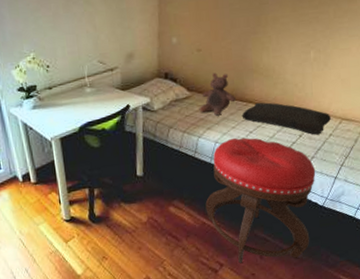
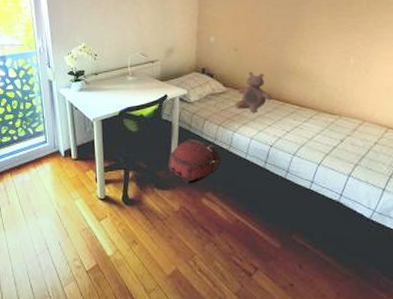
backpack: none [133,149,187,195] -> present [168,139,222,184]
stool: present [205,137,316,264] -> none [239,136,361,274]
cushion: present [241,102,332,135] -> none [278,103,377,142]

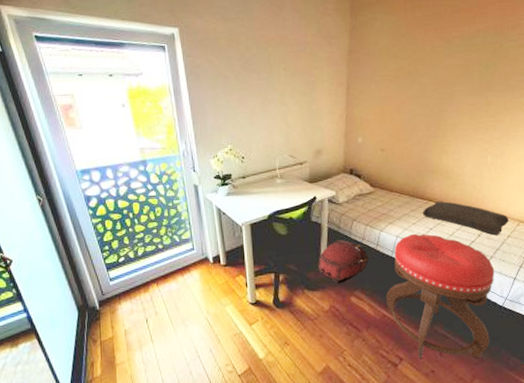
stuffed bear: present [234,71,272,113] -> none [381,171,416,212]
stool: none [239,136,361,274] -> present [386,233,495,359]
cushion: none [278,103,377,142] -> present [422,201,510,236]

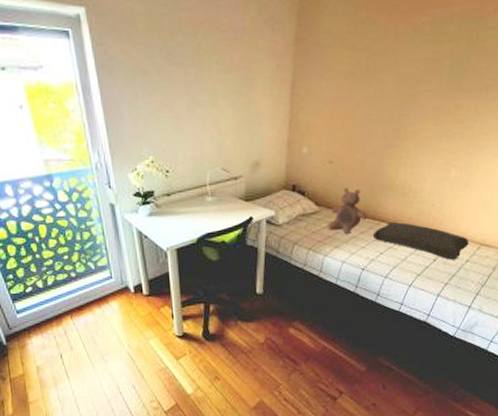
backpack: present [317,240,369,284] -> none [252,266,311,314]
stuffed bear: none [381,171,416,212] -> present [327,187,367,234]
stool: present [386,233,495,359] -> none [328,258,449,392]

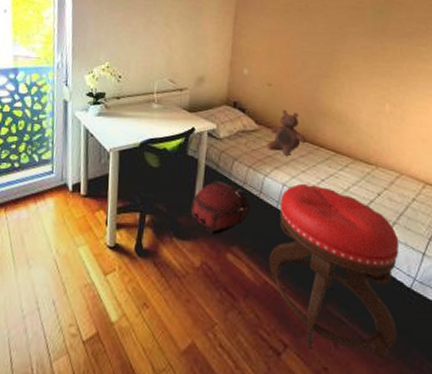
backpack: none [252,266,311,314] -> present [190,181,251,235]
stool: none [328,258,449,392] -> present [269,183,400,356]
cushion: present [372,221,470,260] -> none [312,148,414,197]

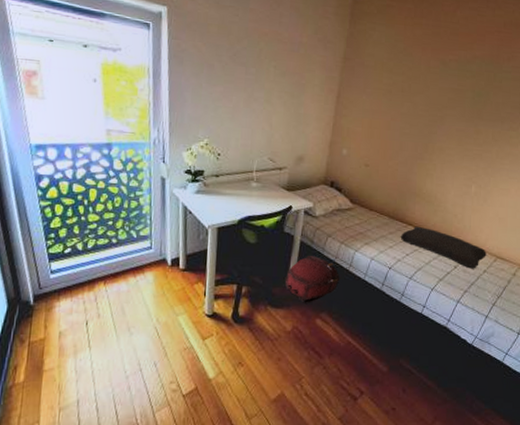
stuffed bear: present [267,109,306,156] -> none [359,189,396,232]
stool: present [269,183,400,356] -> none [353,257,468,398]
cushion: none [312,148,414,197] -> present [400,226,487,269]

